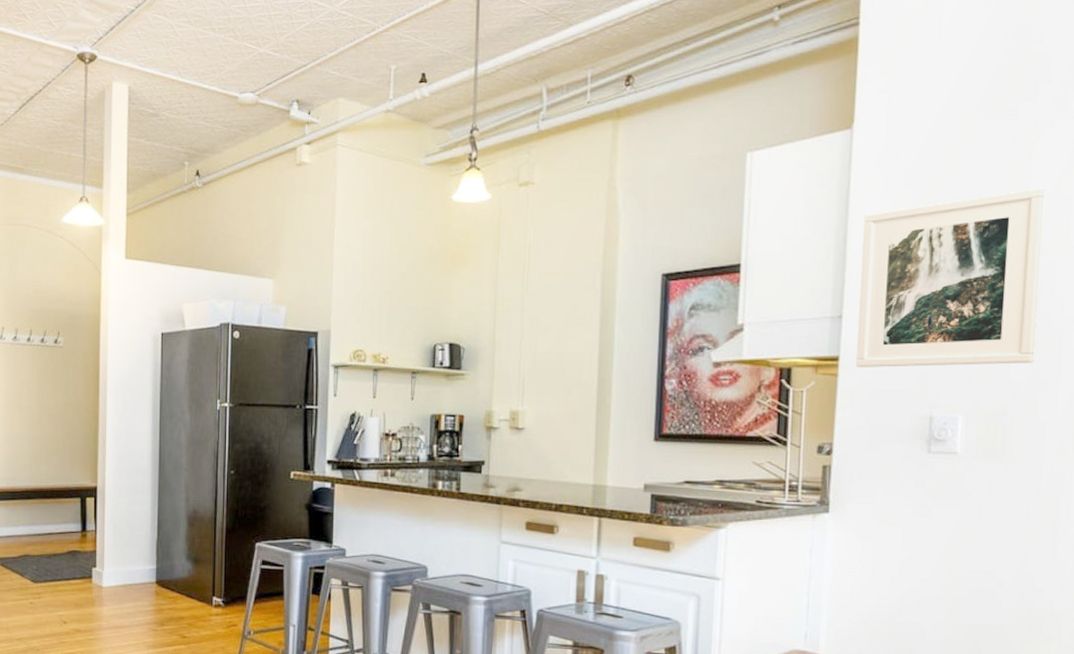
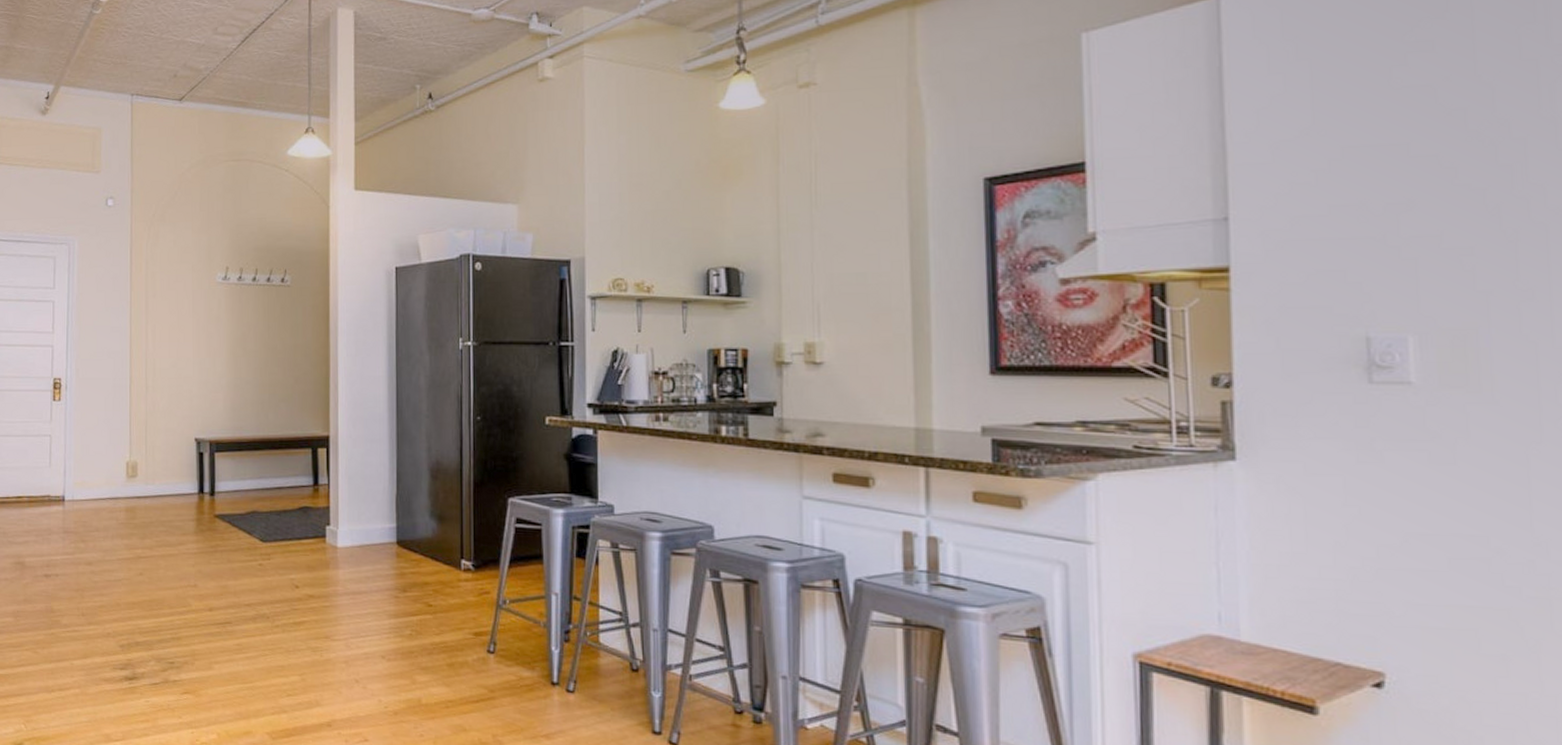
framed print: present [856,188,1046,367] -> none [1246,49,1510,279]

